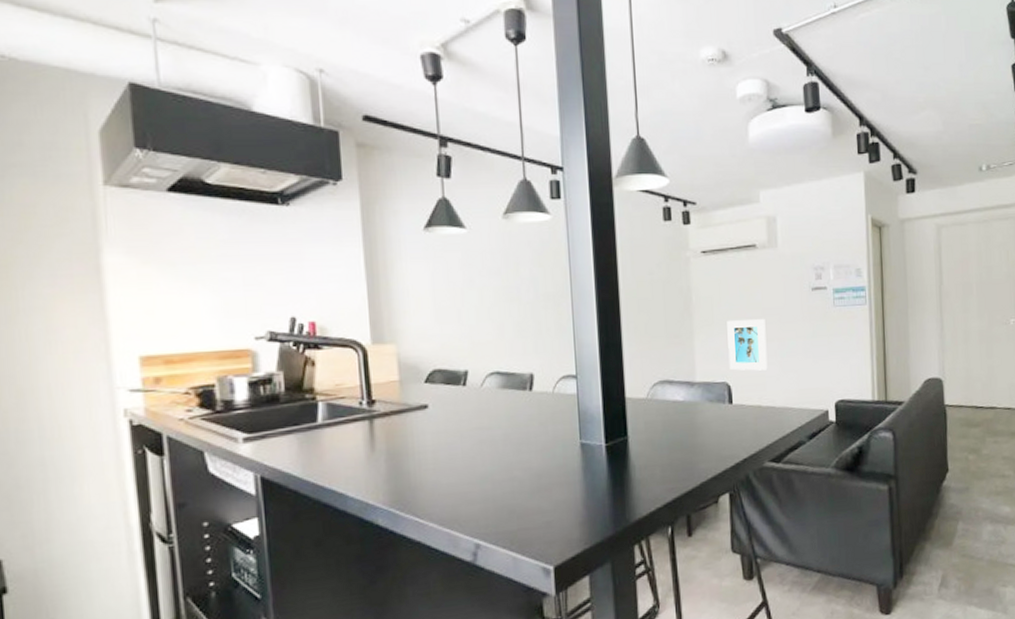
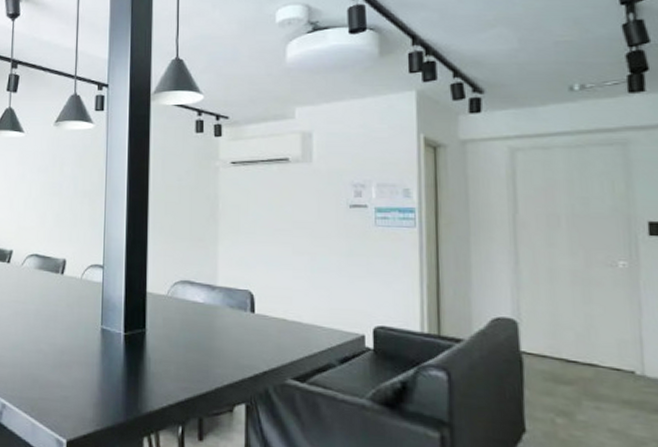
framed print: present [727,319,768,371] -> none [253,230,295,284]

